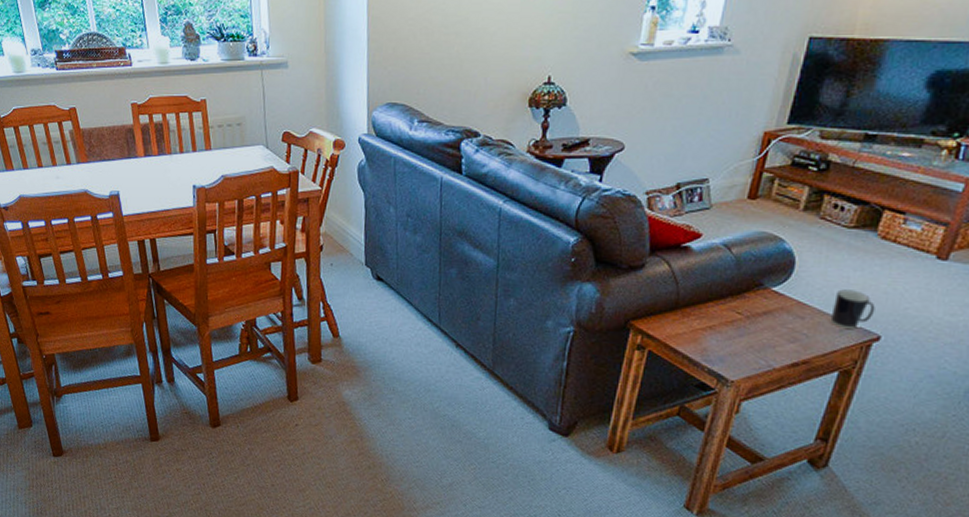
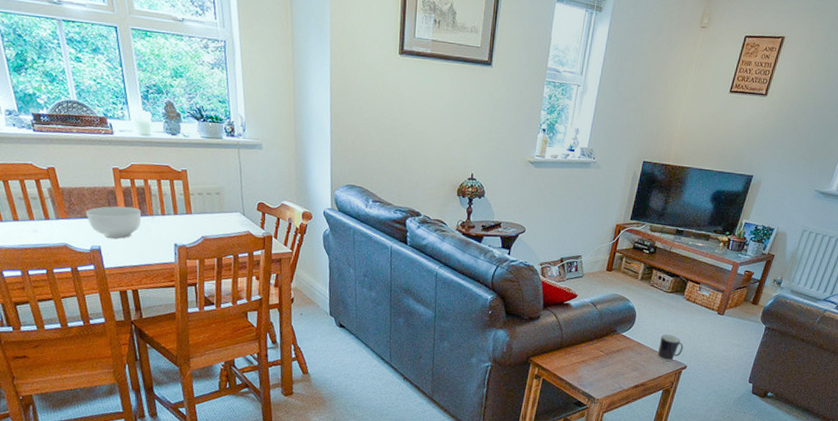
bowl: none [105,145,160,182] -> present [85,206,142,239]

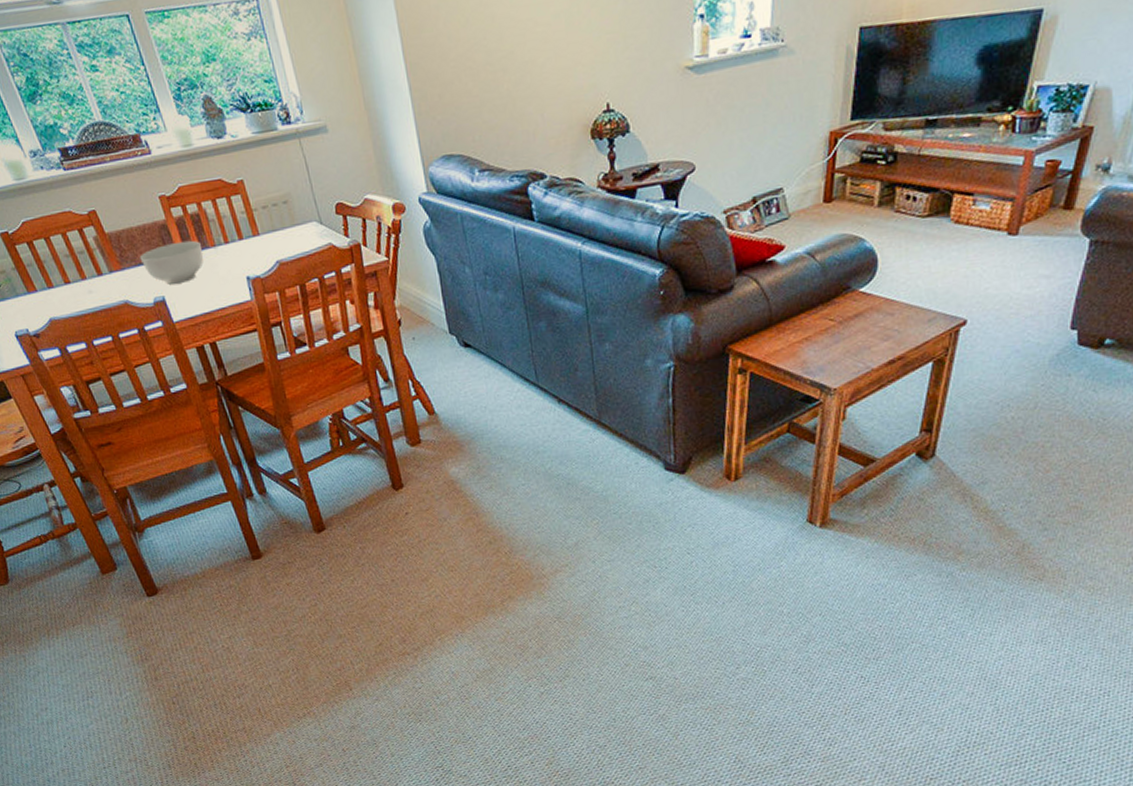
mug: present [657,334,684,362] -> none [918,278,958,319]

